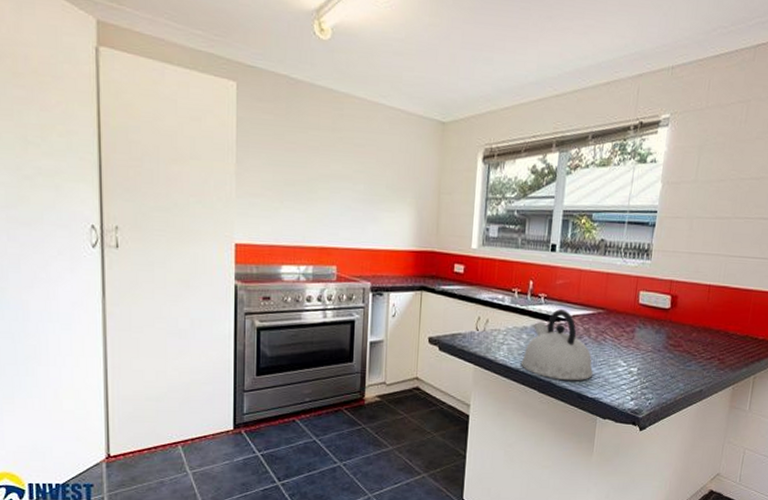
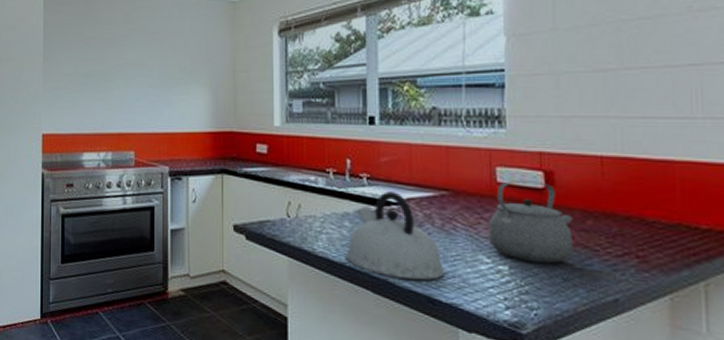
tea kettle: none [627,302,685,365] -> present [489,181,574,263]

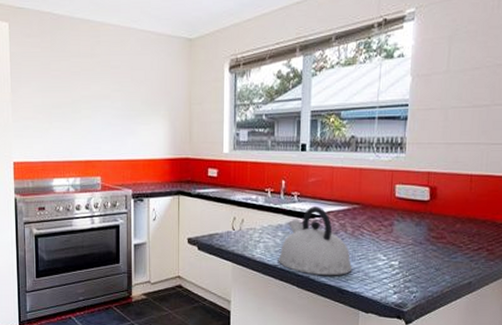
tea kettle: present [489,181,574,263] -> none [387,196,447,258]

